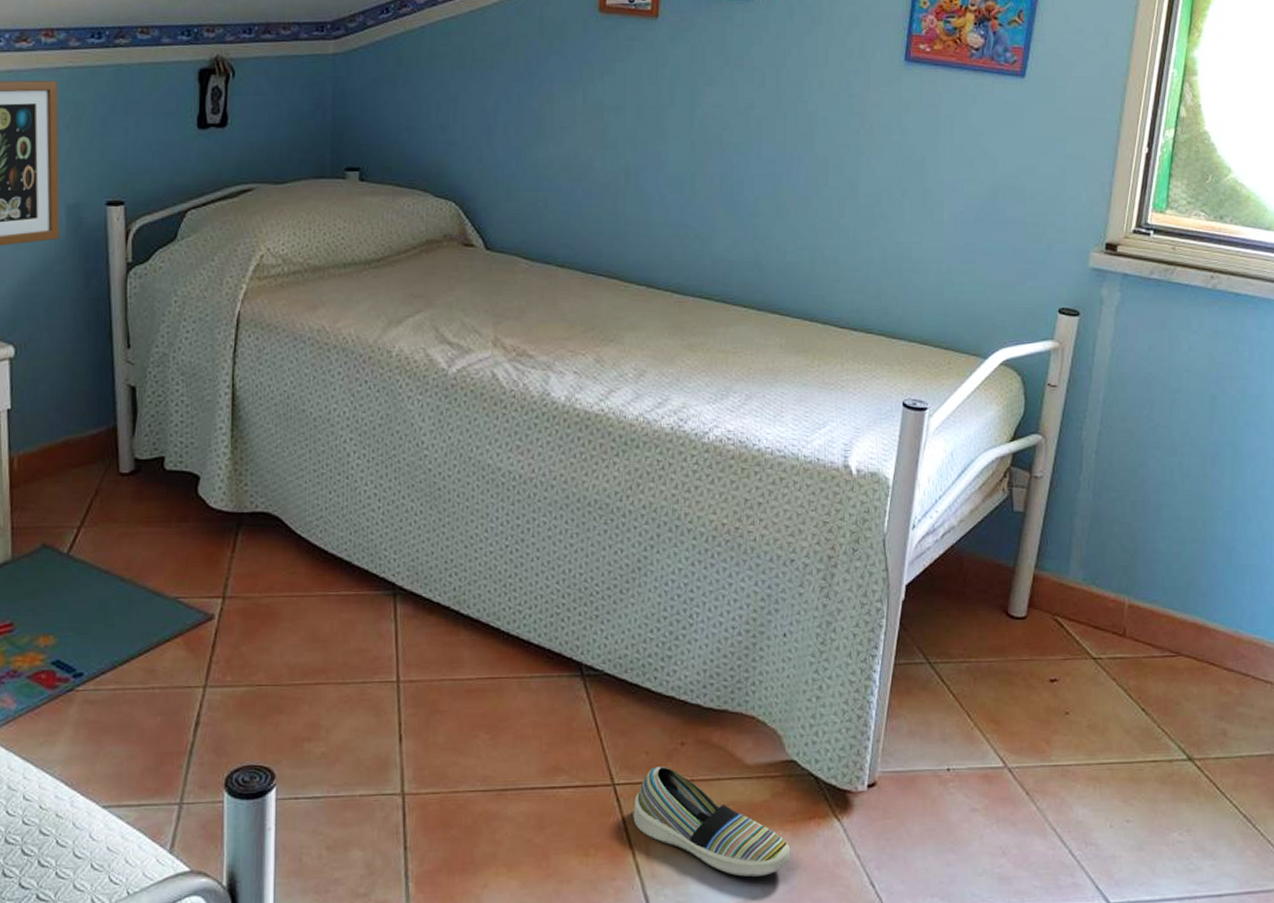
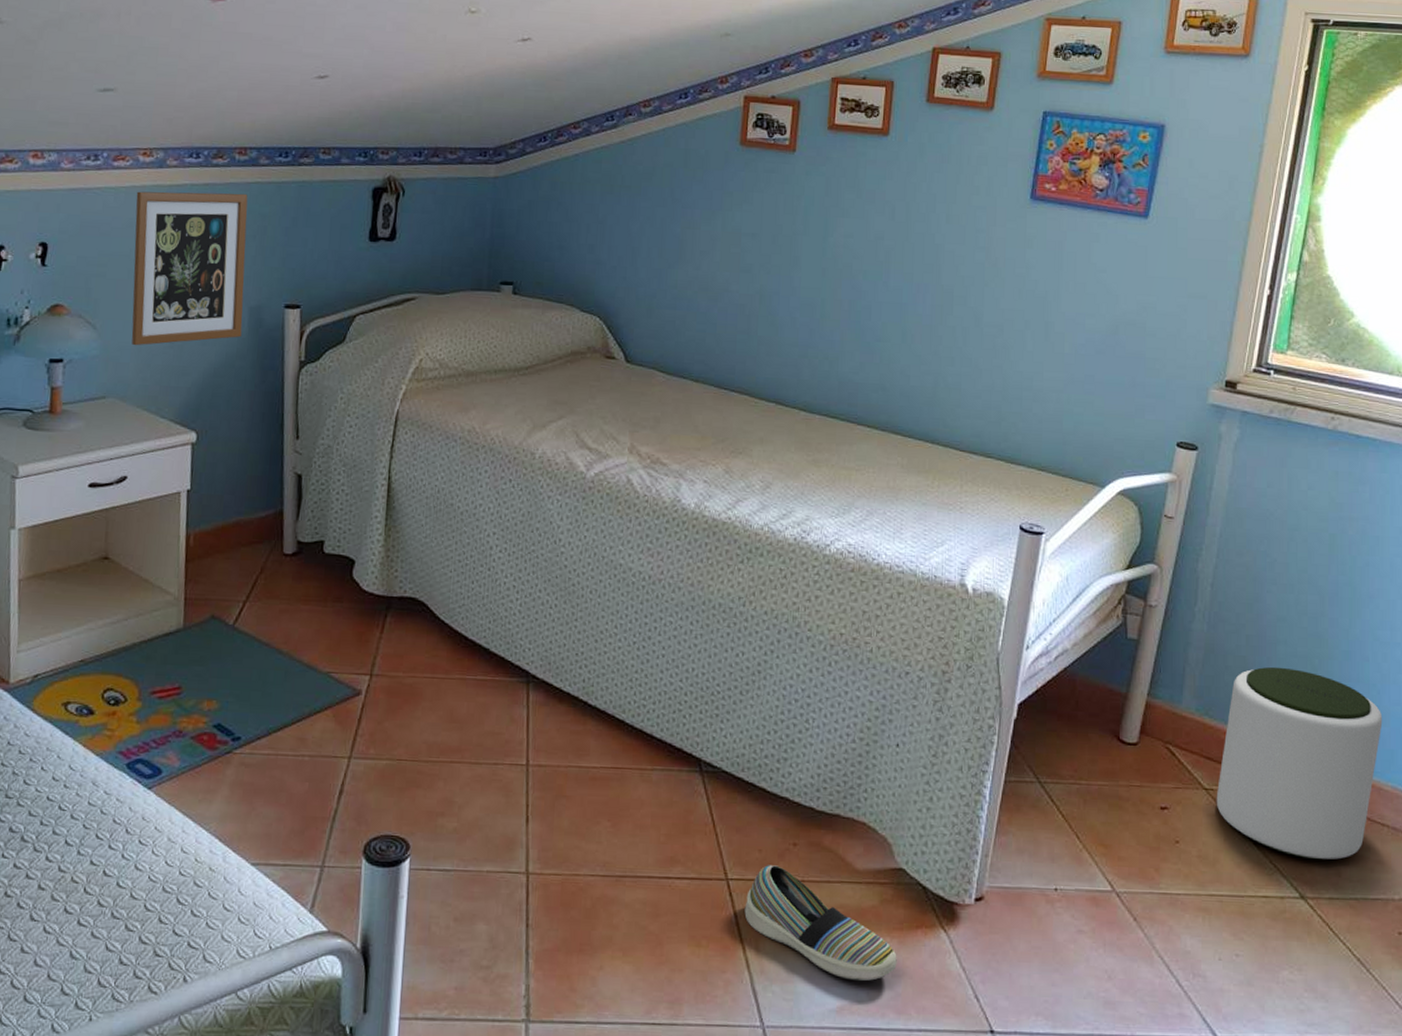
plant pot: none [1104,531,1265,721] -> present [1216,666,1383,860]

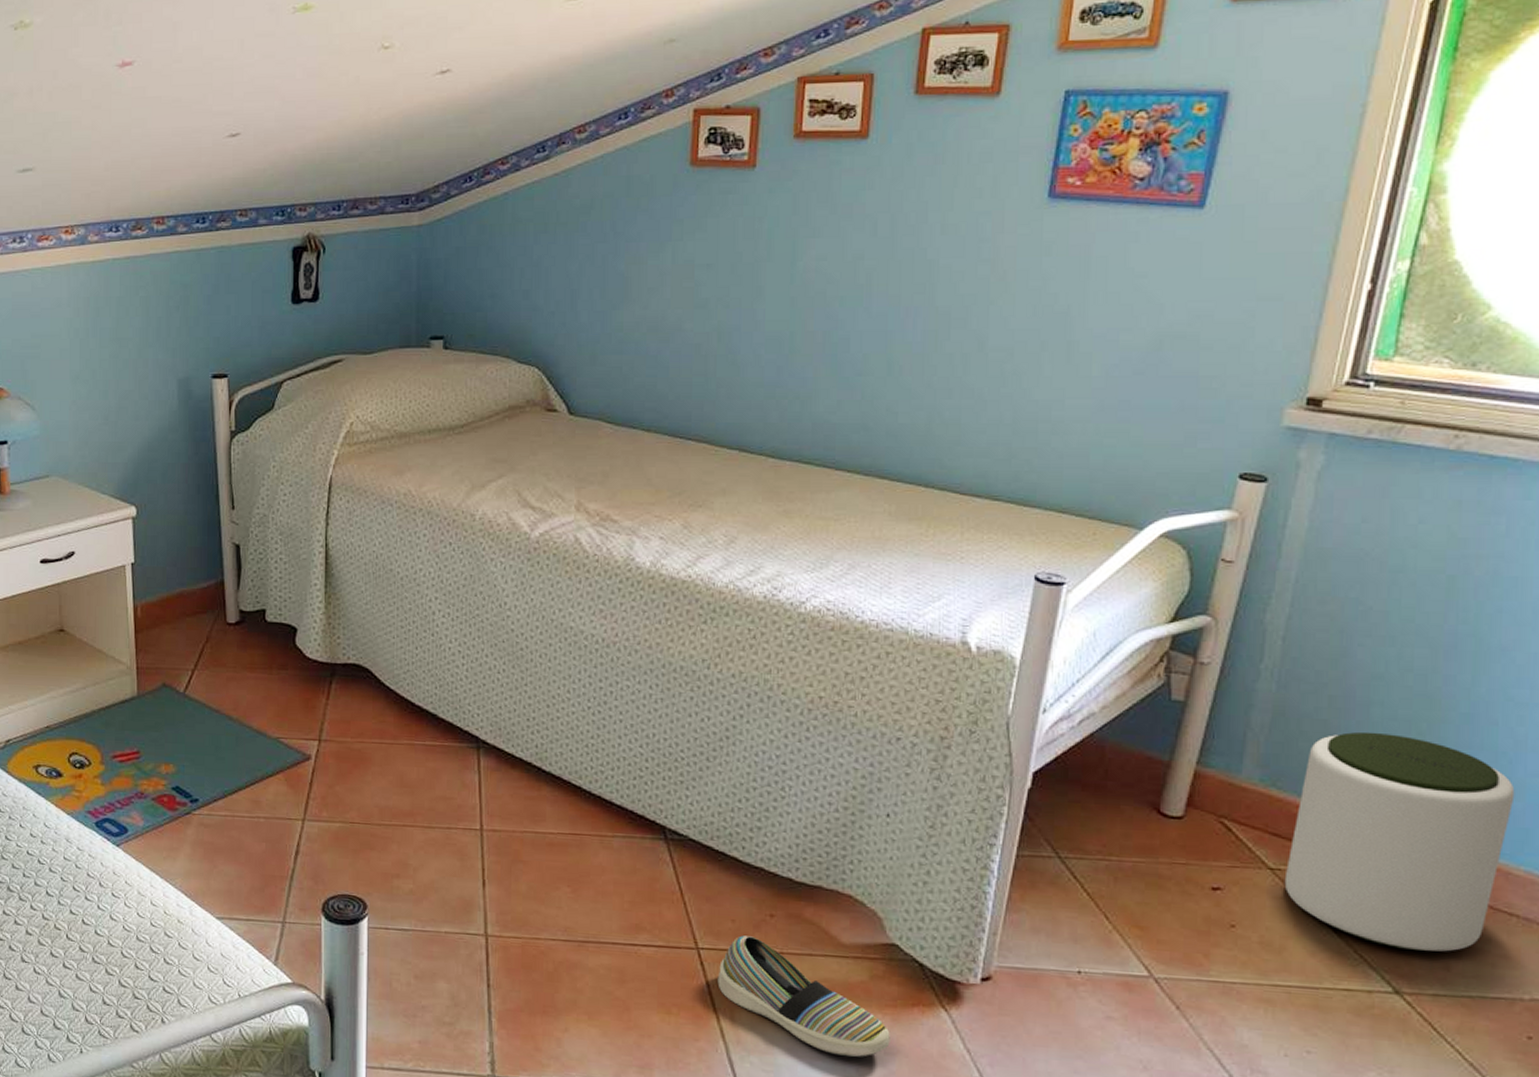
picture frame: present [131,191,248,346] -> none [62,264,172,425]

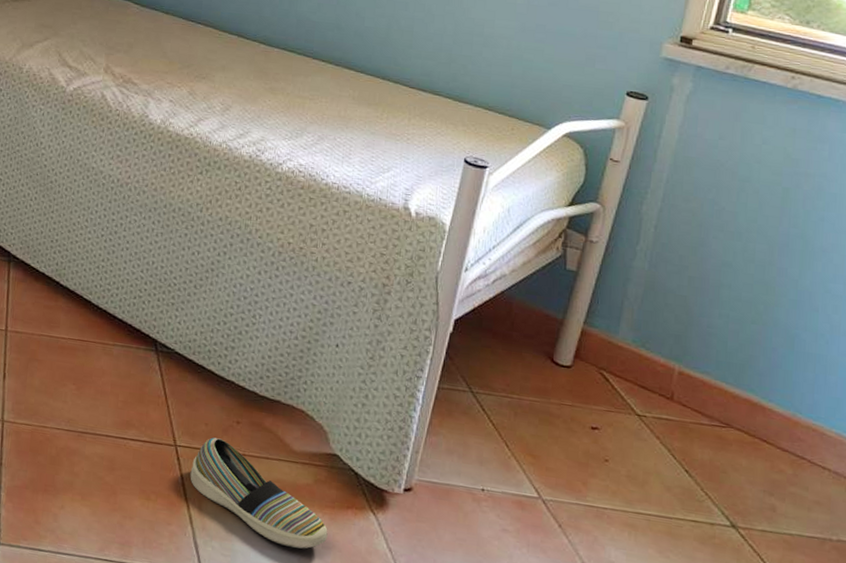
plant pot: present [1284,731,1515,952] -> none [648,307,830,495]

